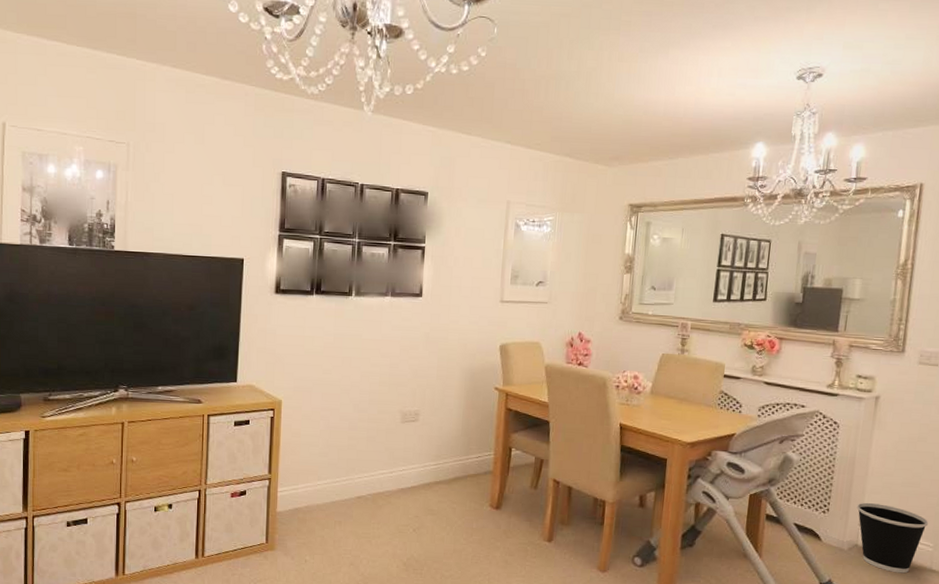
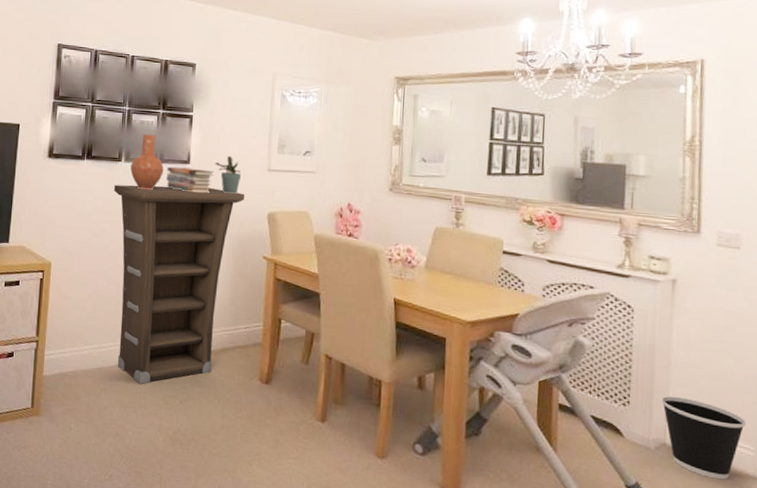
cabinet: none [345,319,478,515] -> present [114,185,245,384]
vase: none [361,267,395,325] -> present [130,134,164,191]
book stack: none [398,300,446,327] -> present [166,166,213,193]
potted plant: none [447,287,474,326] -> present [215,155,241,194]

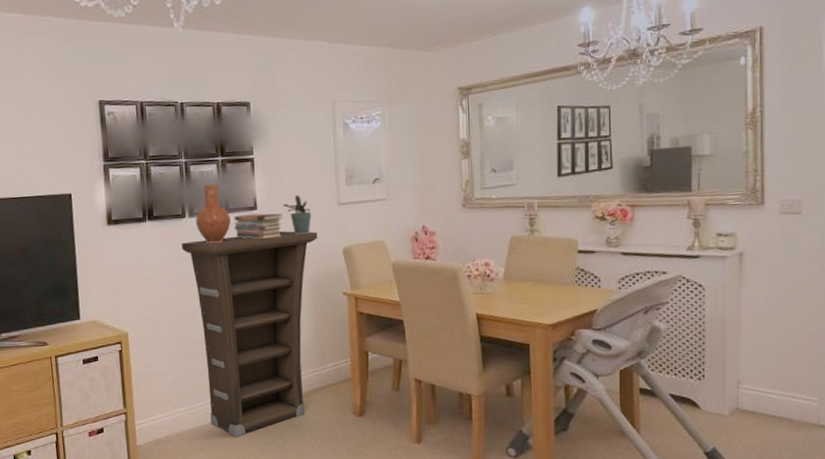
wastebasket: present [661,396,747,480] -> none [733,363,811,433]

